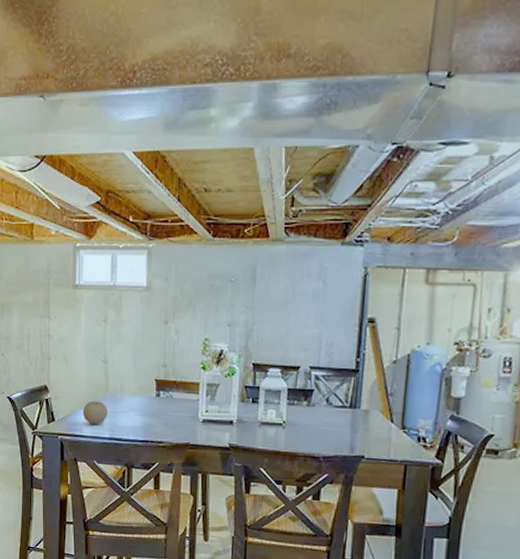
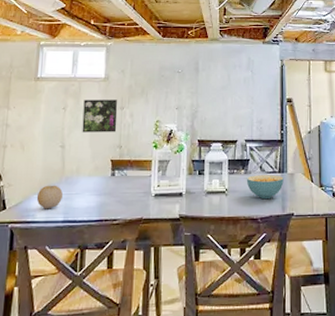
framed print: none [124,311,162,350] -> present [82,100,118,133]
cereal bowl: none [308,408,355,436] -> present [246,175,284,198]

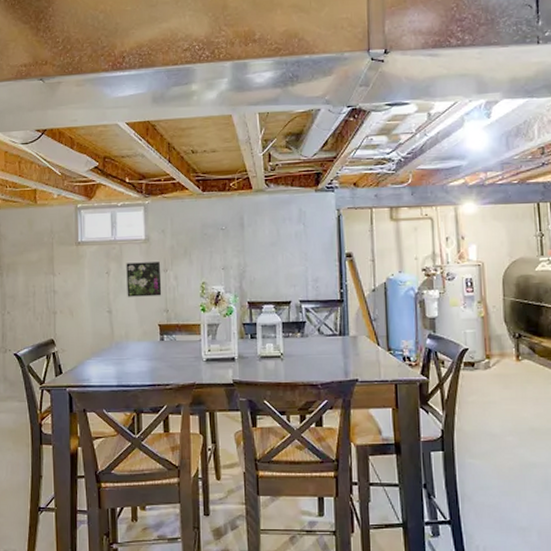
fruit: present [36,185,63,210] -> none [89,350,114,374]
cereal bowl: present [246,175,284,198] -> none [303,338,346,363]

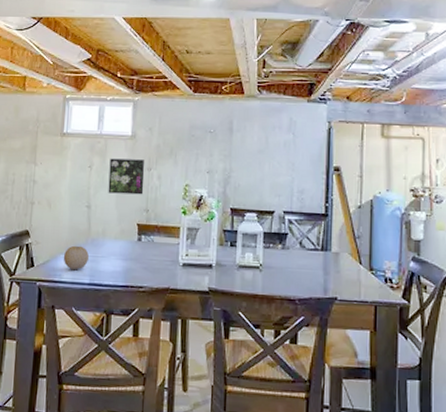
fruit: none [89,350,114,374] -> present [63,245,89,270]

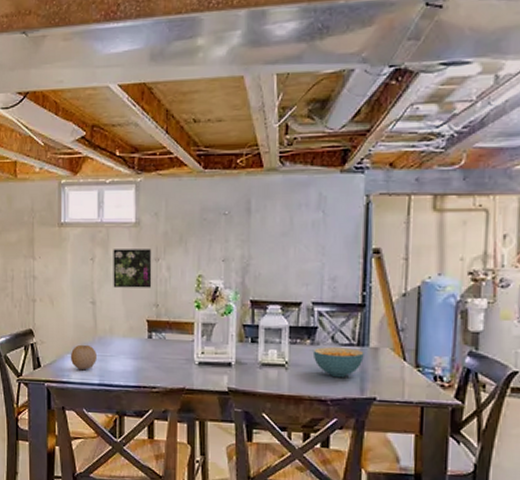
cereal bowl: none [283,251,327,278] -> present [312,347,364,377]

